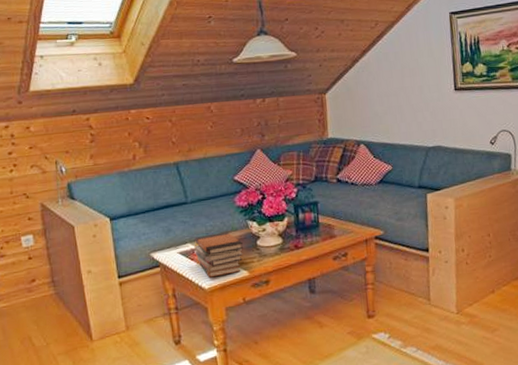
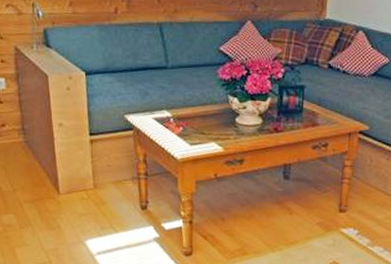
book stack: present [194,232,244,278] -> none [170,104,222,149]

